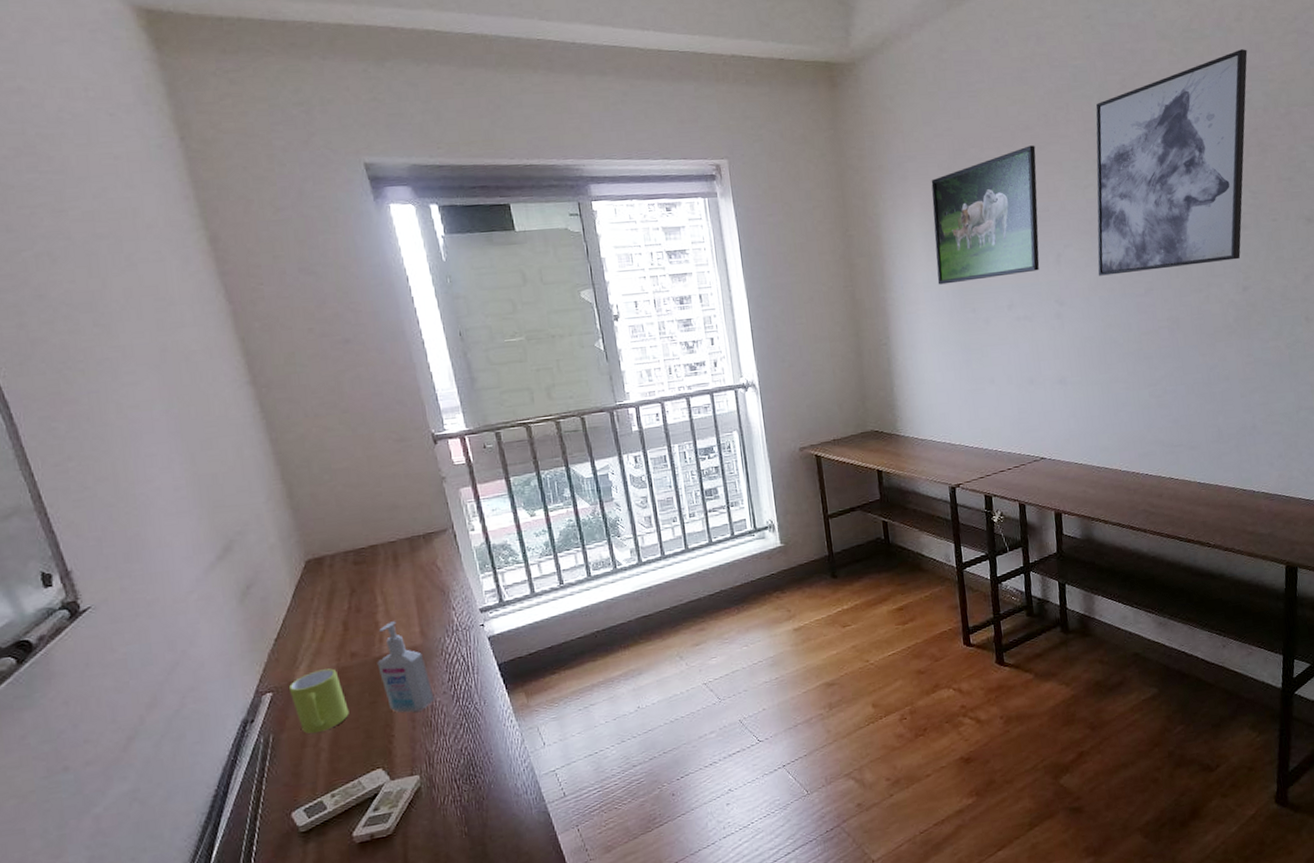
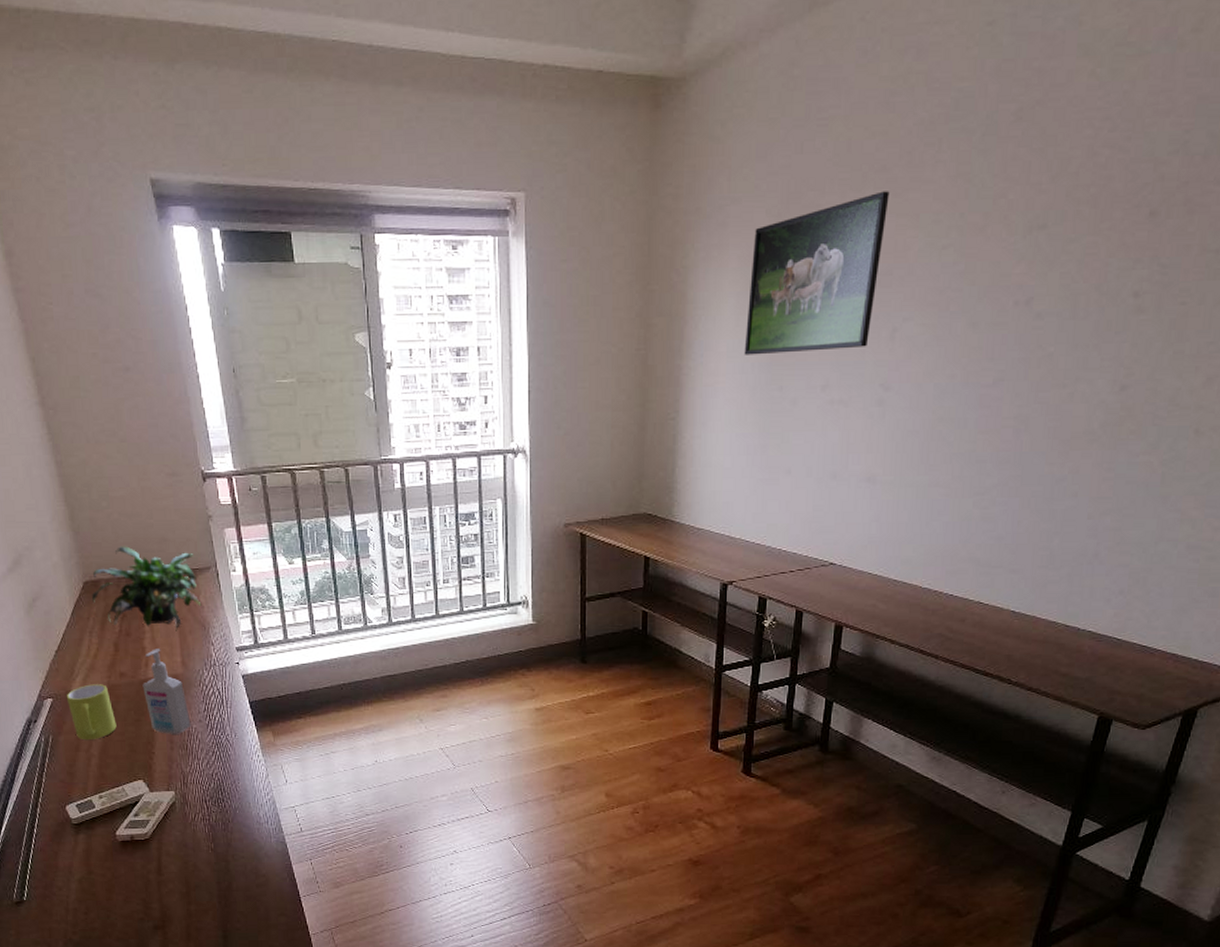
potted plant: none [316,517,440,603] -> present [92,546,202,631]
wall art: present [1096,49,1248,276] -> none [938,72,1199,359]

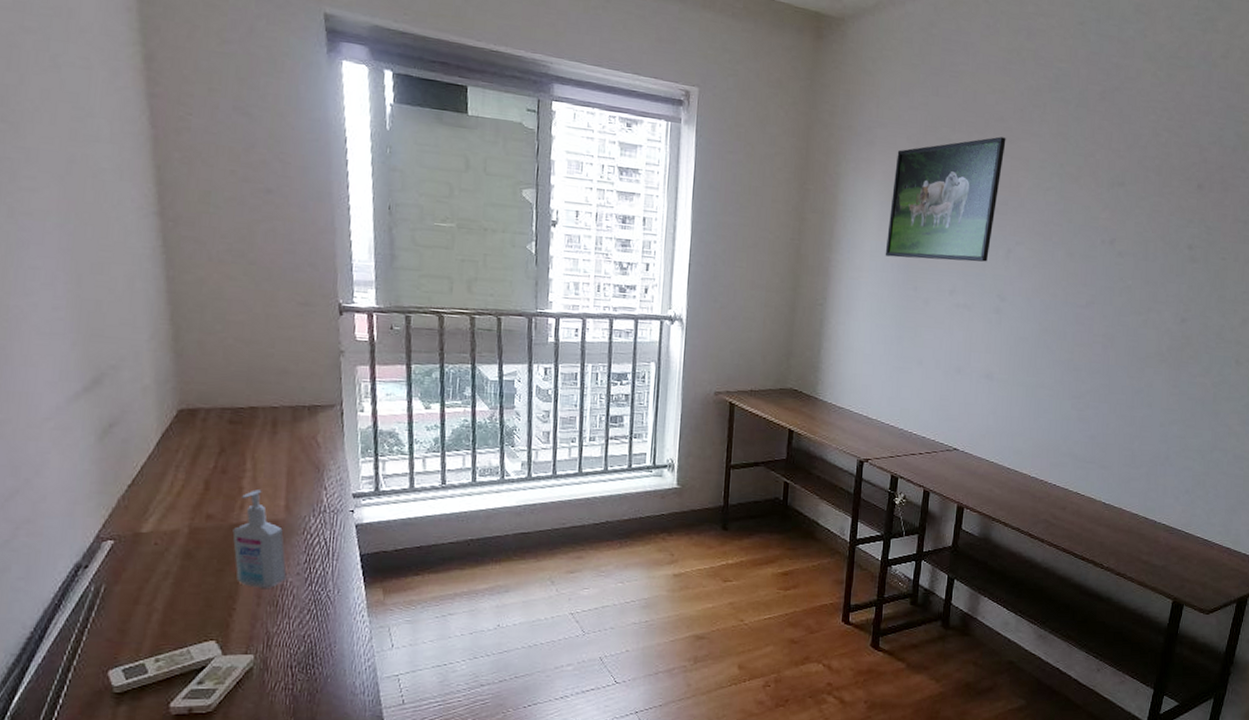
mug: present [66,684,117,741] -> none [132,526,193,592]
potted plant: present [92,546,202,631] -> none [186,374,319,472]

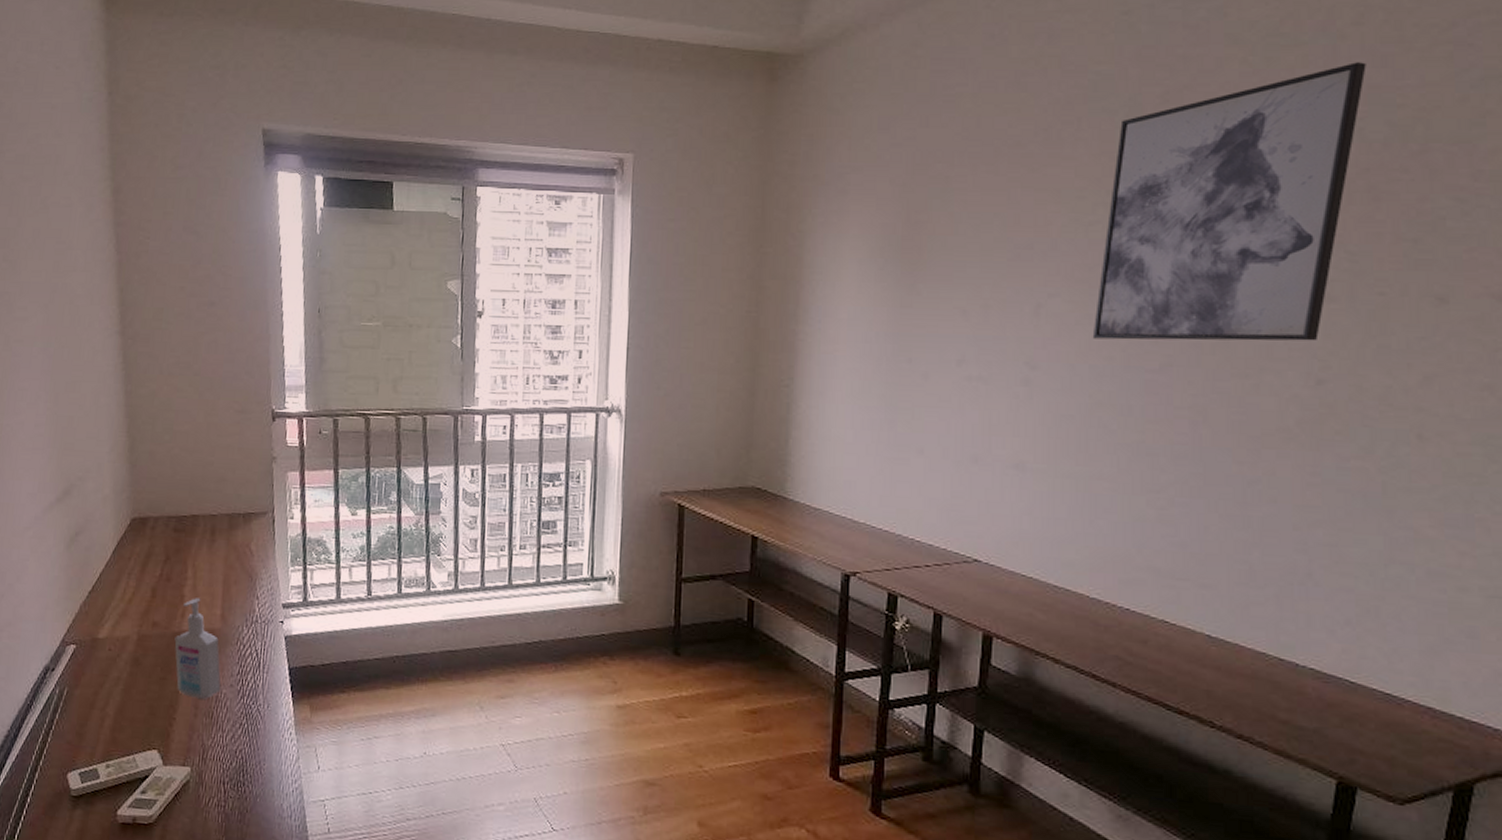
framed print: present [885,137,1006,262] -> none [867,166,1026,324]
wall art: none [1044,86,1227,291] -> present [1092,62,1366,341]

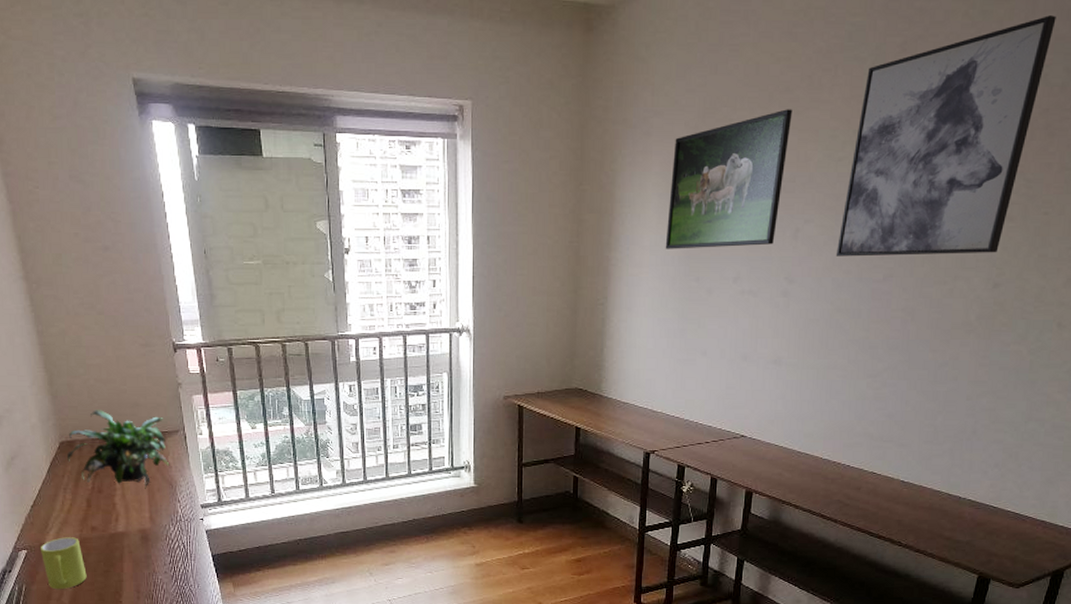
mug: none [90,632,140,697] -> present [40,537,87,590]
potted plant: none [137,483,252,580] -> present [67,410,170,489]
bottle: present [174,598,221,699] -> none [112,505,157,585]
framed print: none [867,166,1026,324] -> present [665,109,793,249]

